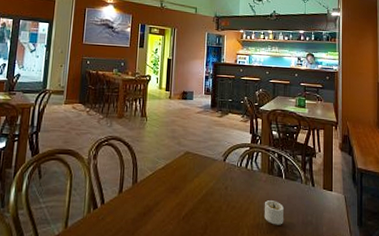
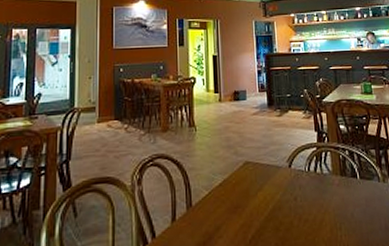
candle: present [265,200,284,225] -> none [341,206,364,235]

